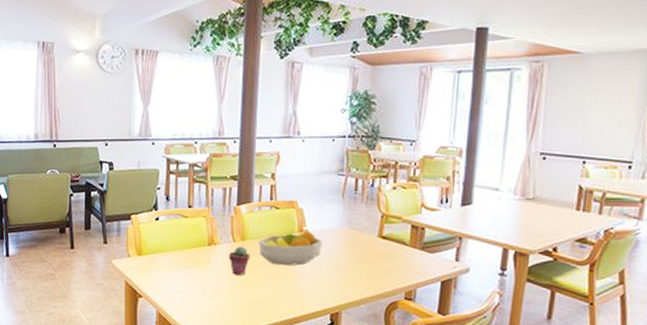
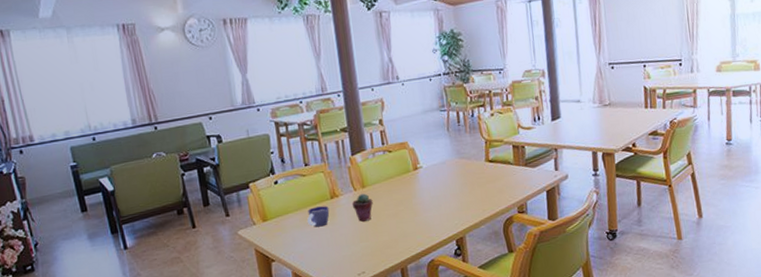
cup: none [181,251,205,272] -> present [307,206,330,227]
fruit bowl: present [258,229,323,266] -> none [378,166,438,204]

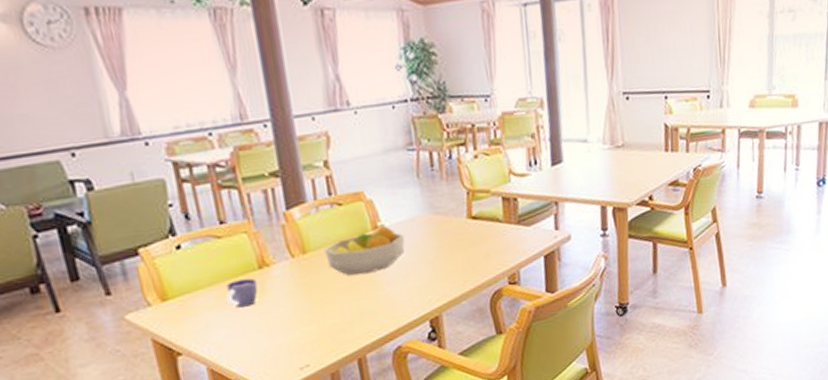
potted succulent: present [351,194,373,222] -> none [288,261,318,299]
fruit bowl: none [378,166,438,204] -> present [324,224,405,275]

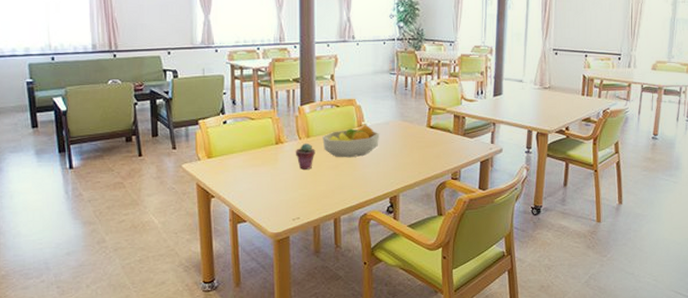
cup: present [226,278,258,308] -> none [251,150,273,170]
potted succulent: none [288,261,318,299] -> present [295,143,315,170]

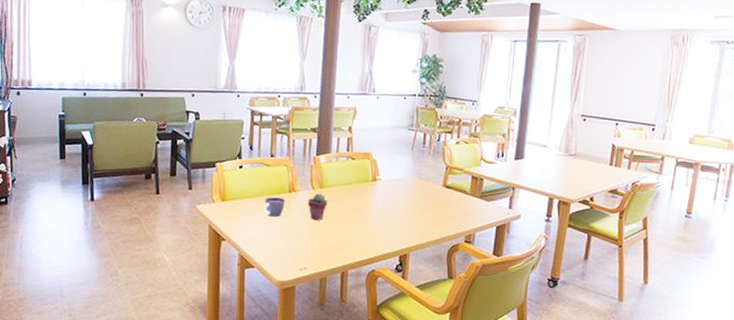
cup: none [251,150,273,170] -> present [263,197,285,217]
fruit bowl: present [322,124,380,158] -> none [335,179,394,212]

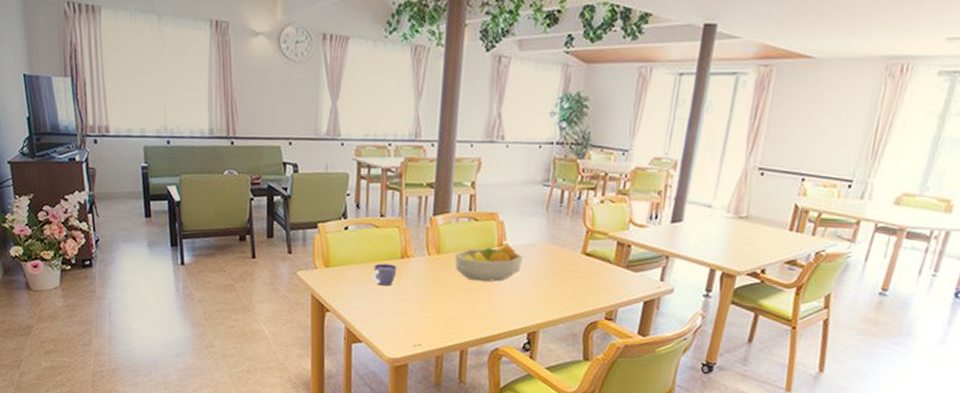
potted succulent: present [307,193,328,220] -> none [422,260,446,291]
fruit bowl: none [335,179,394,212] -> present [455,244,524,282]

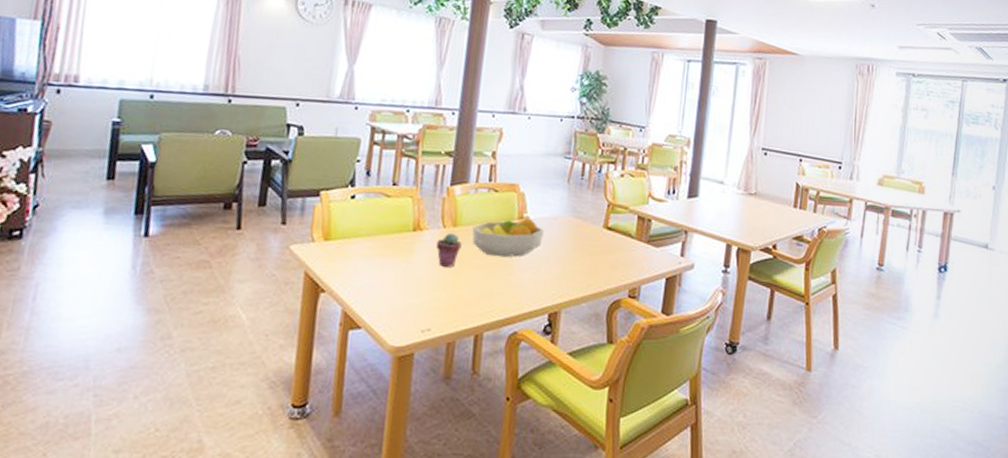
cup: present [371,263,397,286] -> none [378,236,408,262]
potted succulent: none [422,260,446,291] -> present [436,233,462,267]

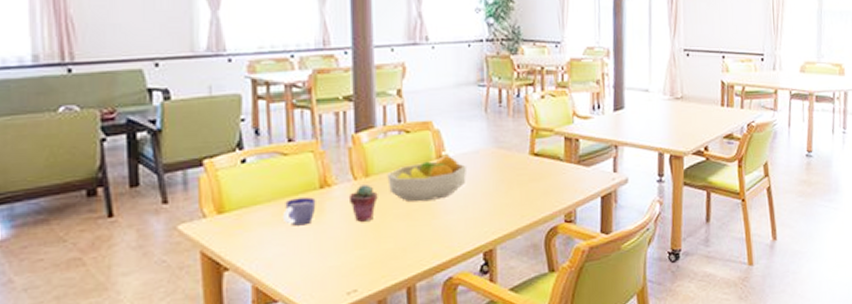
cup: none [378,236,408,262] -> present [283,197,316,226]

